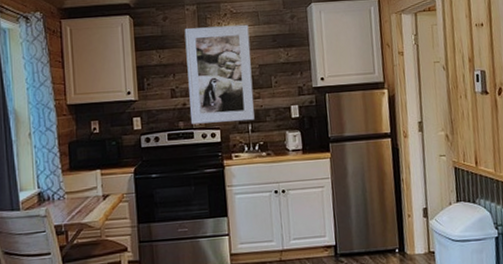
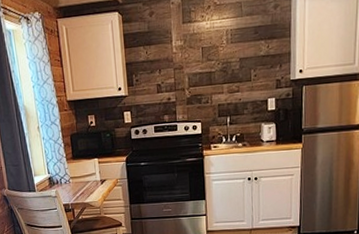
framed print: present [184,24,255,124] -> none [169,16,234,118]

